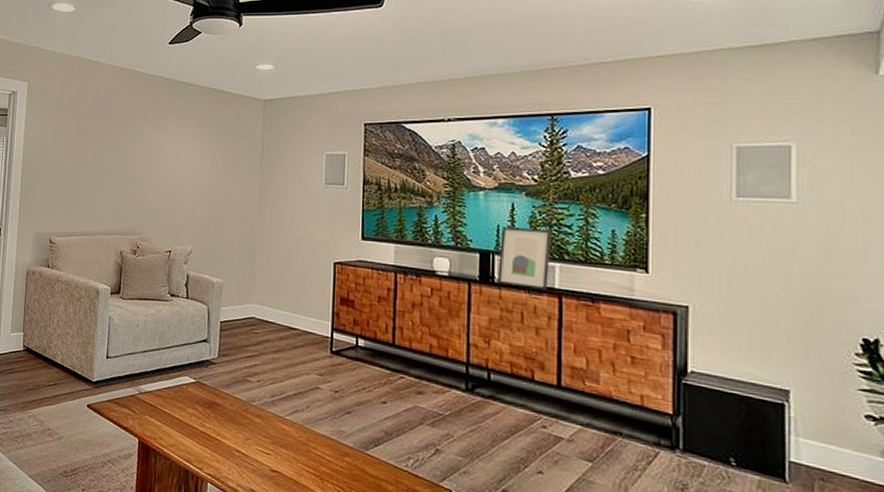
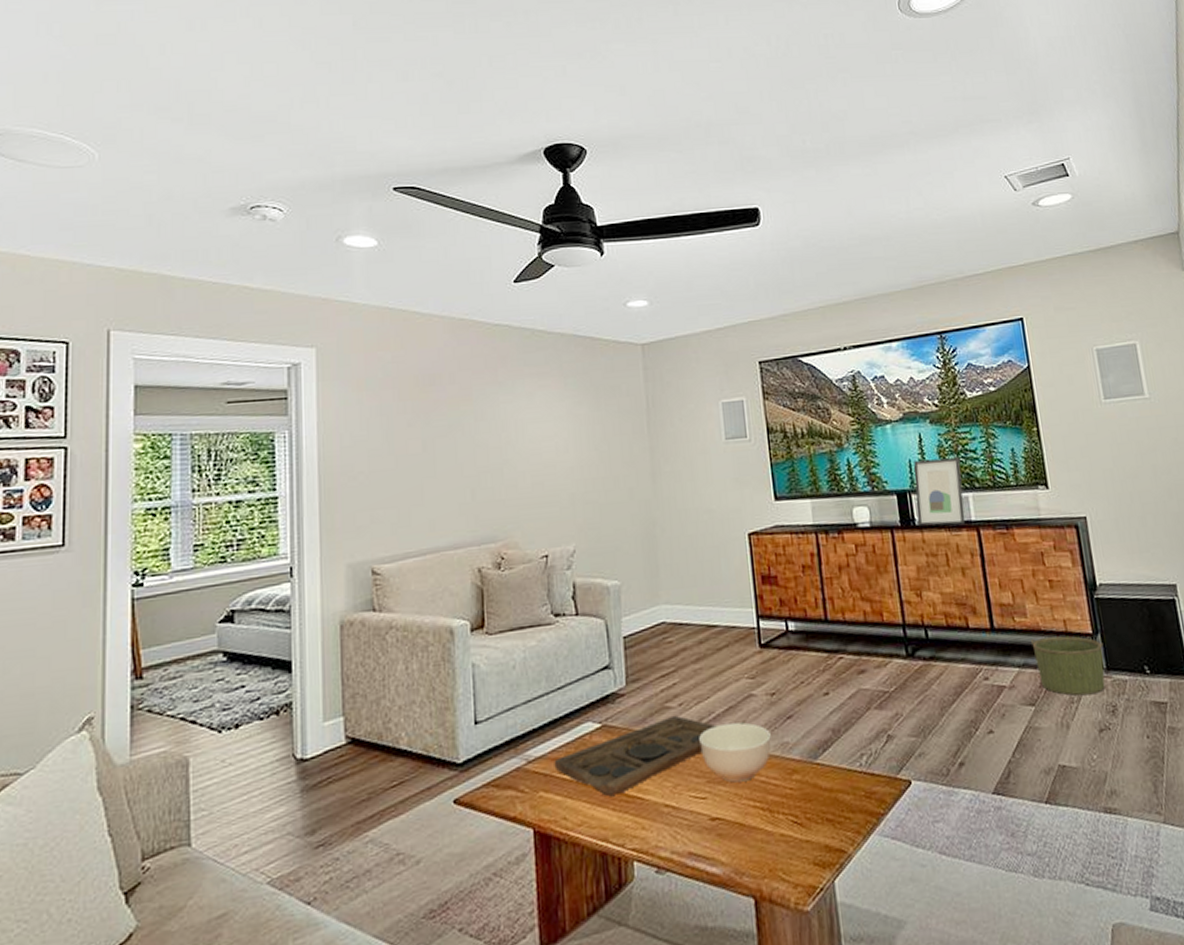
decorative tray: none [158,388,287,433] -> present [554,716,718,796]
bowl: none [270,403,330,451] -> present [699,722,771,783]
basket: none [600,405,684,469] -> present [1031,636,1105,696]

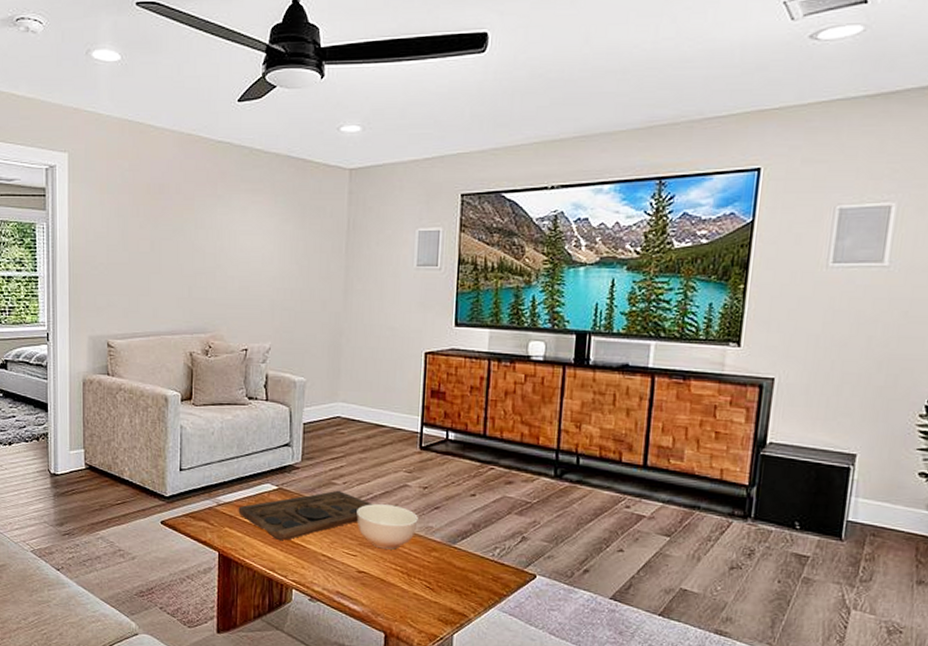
picture frame: present [914,457,966,526] -> none [593,305,651,369]
basket: present [1031,636,1105,696] -> none [681,481,757,538]

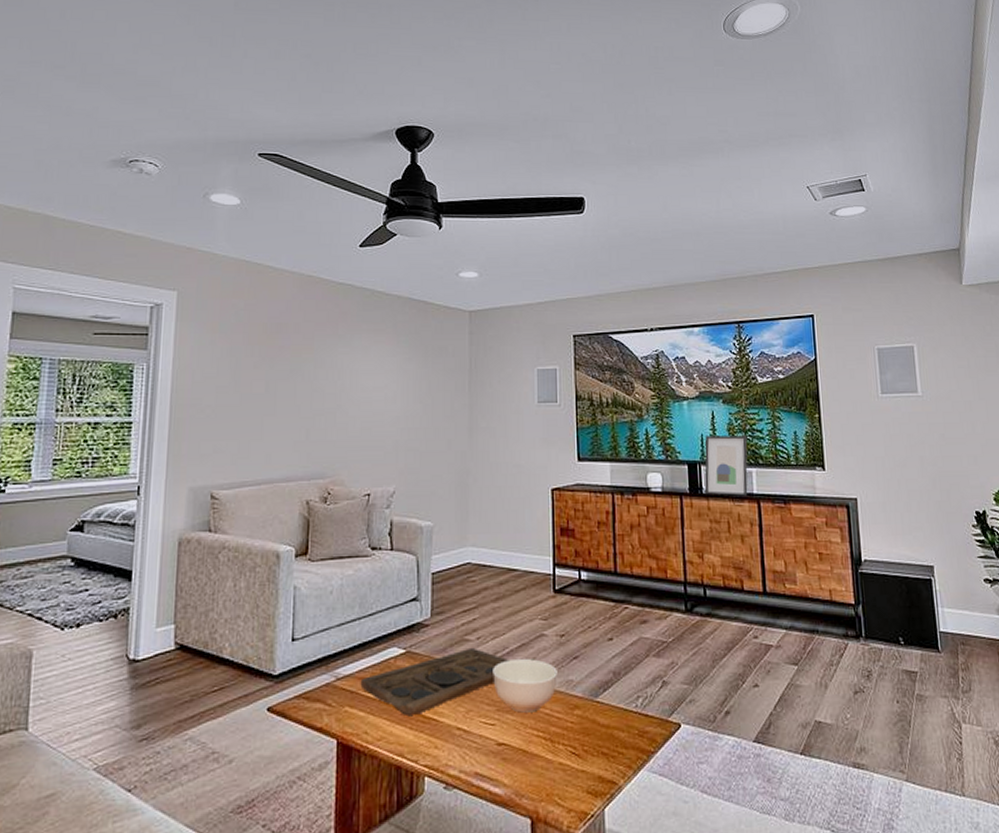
picture frame: none [593,305,651,369] -> present [705,436,748,496]

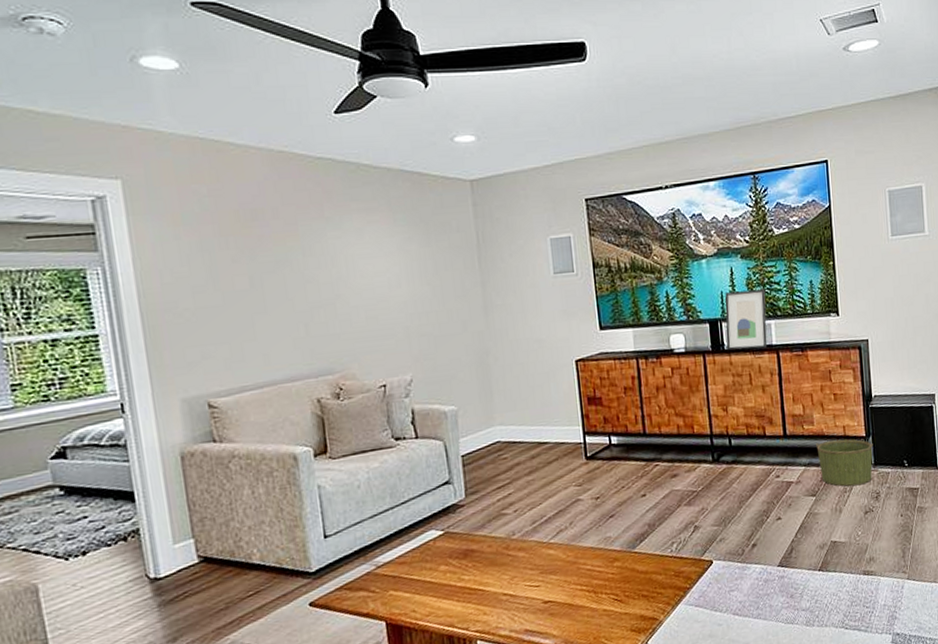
decorative tray: present [360,648,511,715] -> none [401,520,550,590]
bowl: present [493,659,557,713] -> none [532,522,596,572]
basket: none [799,604,864,660] -> present [816,439,873,487]

